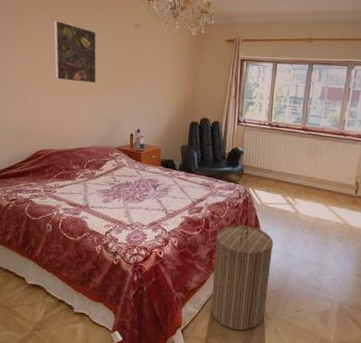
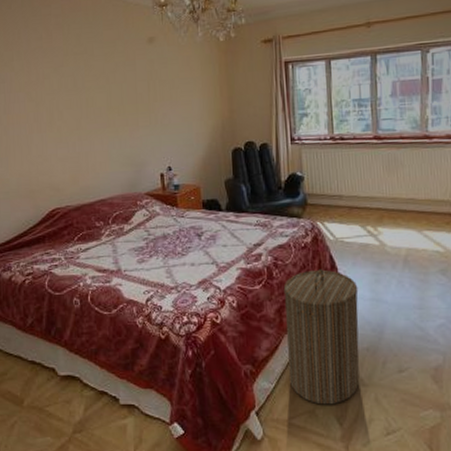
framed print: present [53,20,97,84] -> none [51,48,111,120]

